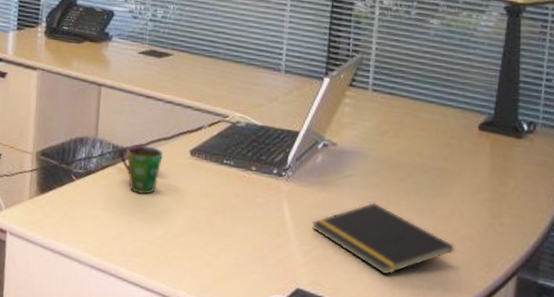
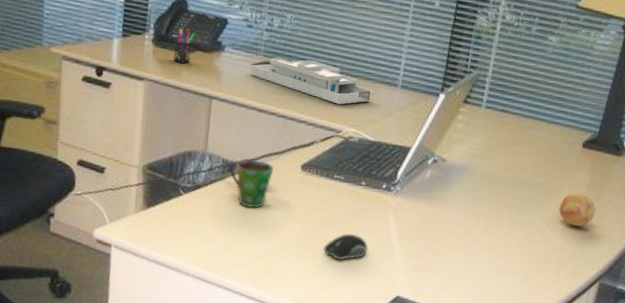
pen holder: none [64,21,84,54] -> present [173,29,195,64]
desk organizer: none [137,46,258,90] -> present [250,57,374,105]
computer mouse: none [217,221,263,249] -> present [323,233,368,260]
notepad: present [312,202,454,275] -> none [416,215,546,283]
fruit: none [461,177,503,214] -> present [558,192,596,227]

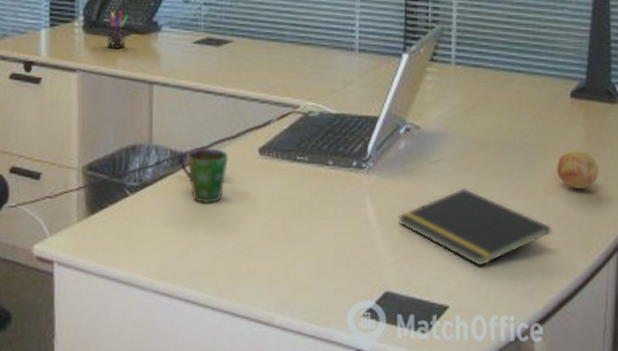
desk organizer: present [250,57,374,105] -> none [192,31,329,77]
computer mouse: present [323,233,368,260] -> none [295,222,346,255]
notepad: none [416,215,546,283] -> present [398,187,551,266]

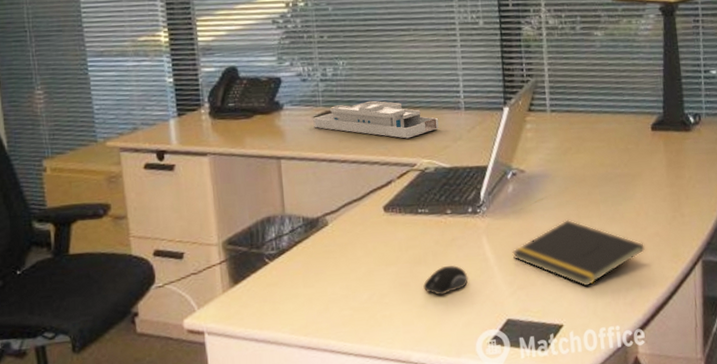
pen holder: present [106,11,128,50] -> none [231,95,251,131]
cup: present [179,148,229,203] -> none [311,211,357,262]
desk organizer: none [192,31,329,77] -> present [313,100,440,139]
computer mouse: none [295,222,346,255] -> present [423,265,468,296]
fruit: present [556,150,599,189] -> none [644,175,681,209]

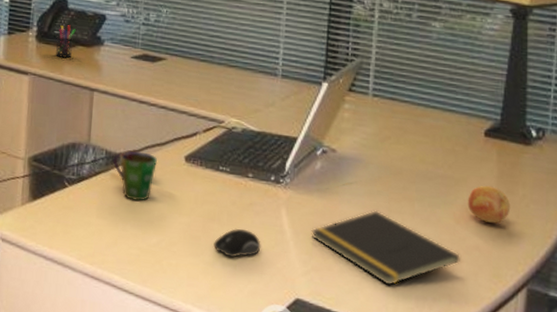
pen holder: none [231,95,251,131] -> present [56,25,76,59]
cup: none [311,211,357,262] -> present [113,150,158,201]
desk organizer: present [313,100,440,139] -> none [130,50,254,95]
fruit: none [644,175,681,209] -> present [467,185,511,224]

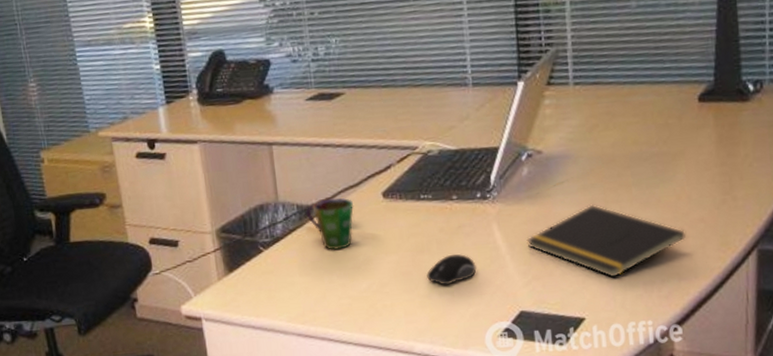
pen holder: present [56,25,76,59] -> none [220,79,241,118]
fruit: present [467,185,511,224] -> none [687,153,733,192]

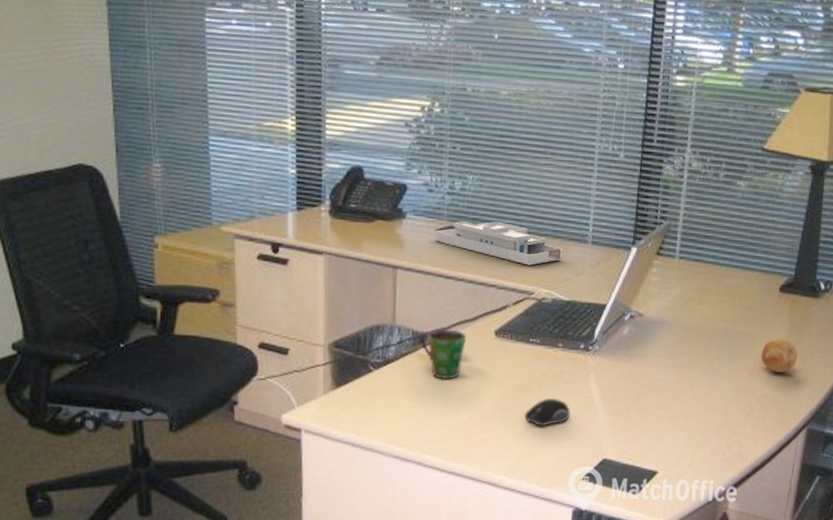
desk organizer: none [305,80,444,120] -> present [435,221,564,266]
notepad: present [526,204,686,278] -> none [618,369,752,438]
fruit: none [687,153,733,192] -> present [761,338,798,373]

